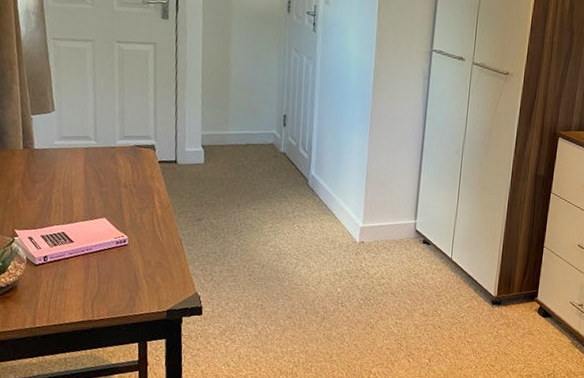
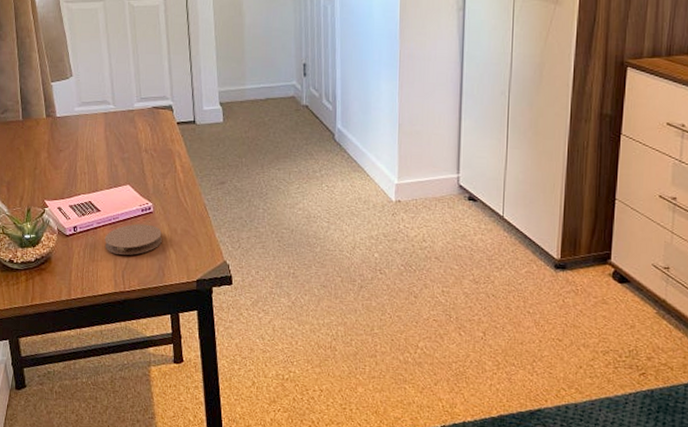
coaster: none [76,255,136,285] -> present [104,223,162,255]

